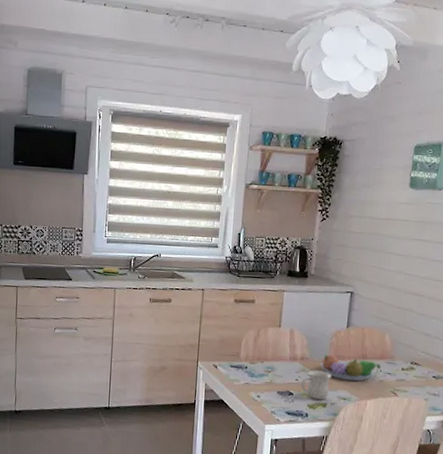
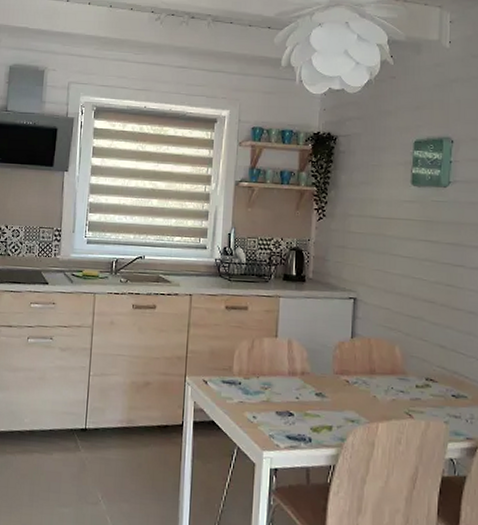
mug: present [300,370,332,400] -> none [302,386,337,422]
fruit bowl: present [320,354,381,382] -> none [323,368,392,401]

